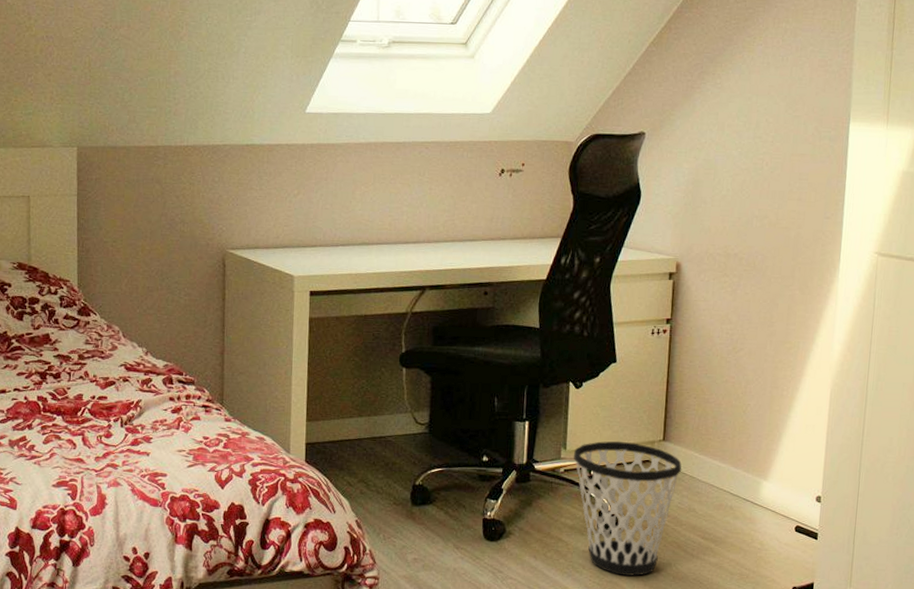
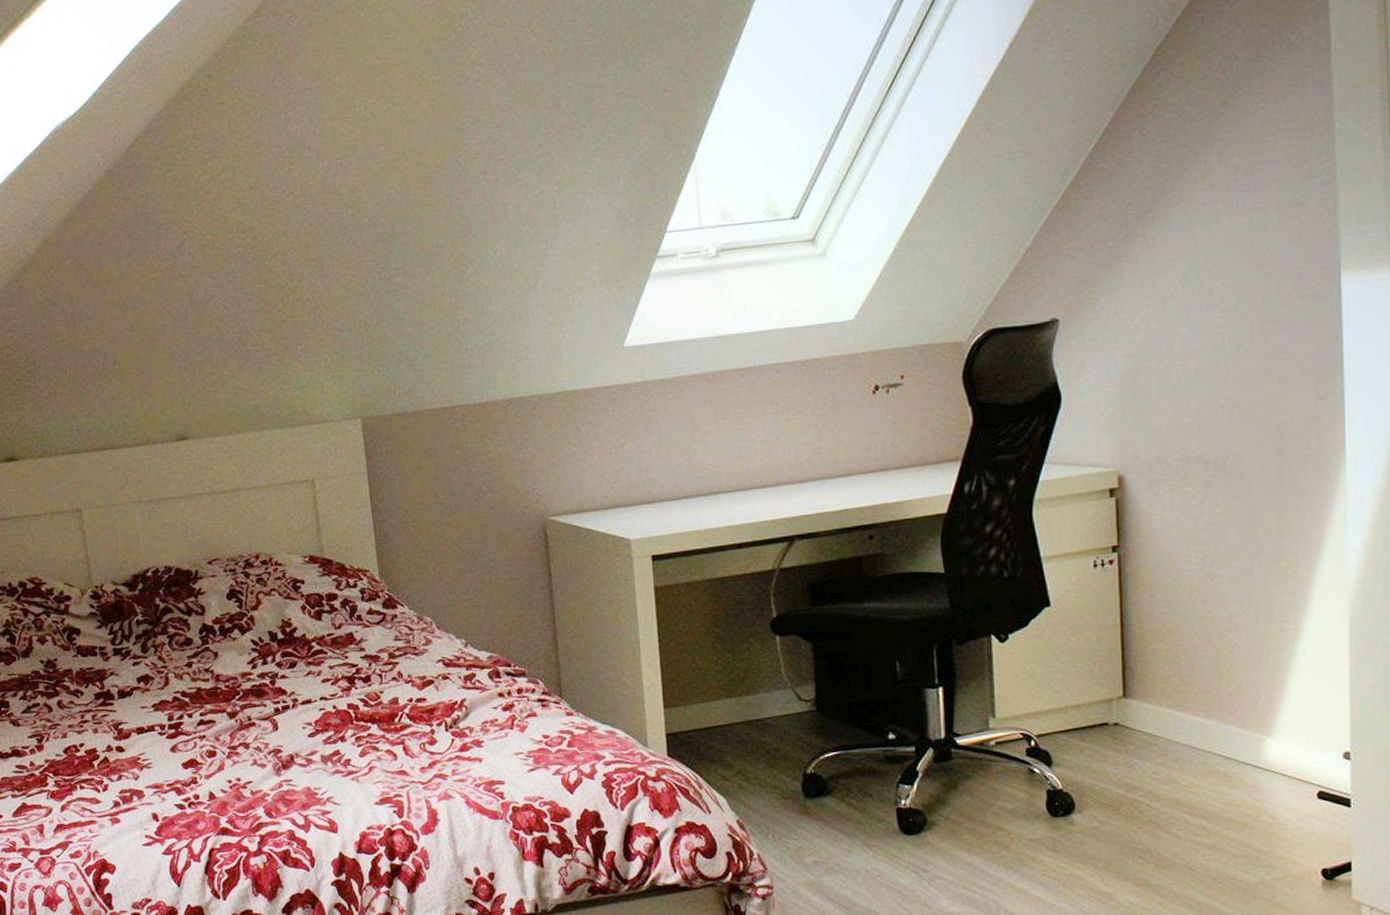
wastebasket: present [574,441,682,576] -> none [1006,702,1153,867]

